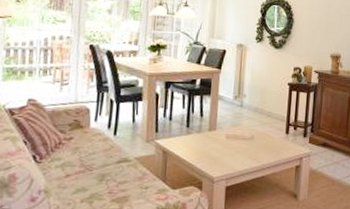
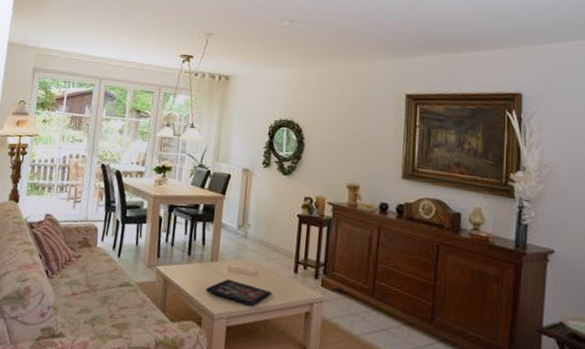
decorative tray: none [205,145,267,166] -> present [205,279,272,306]

